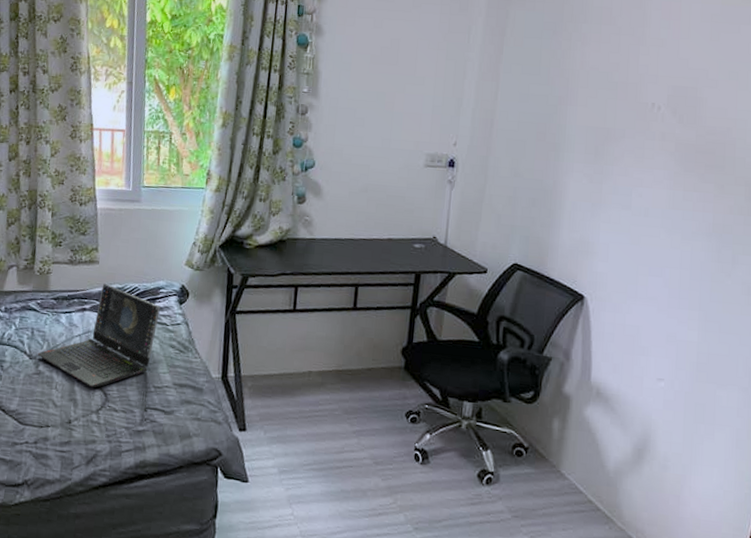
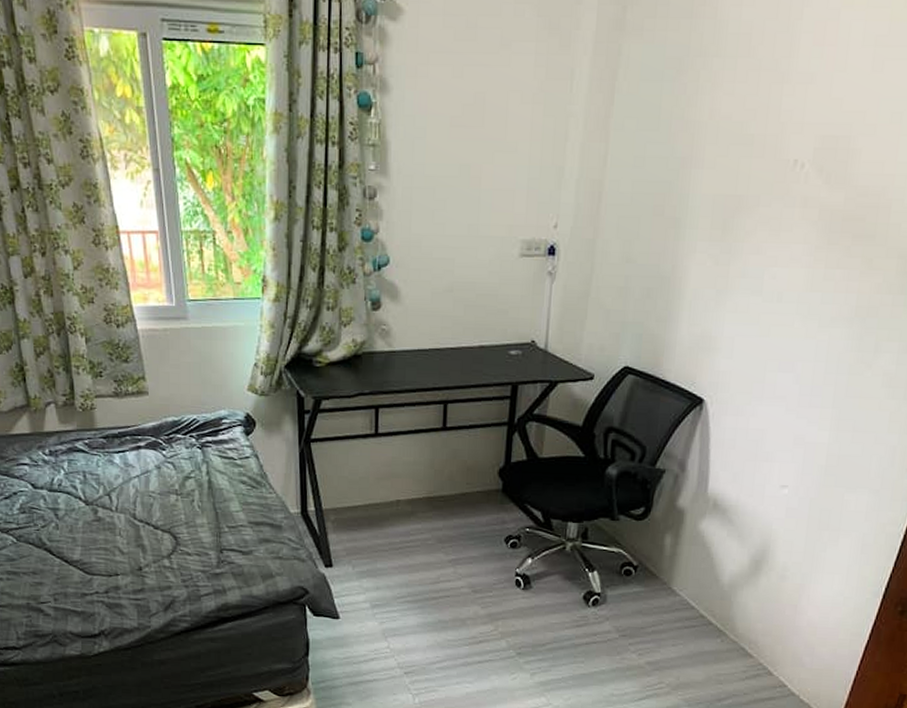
laptop computer: present [38,284,160,388] -> none [95,417,225,532]

